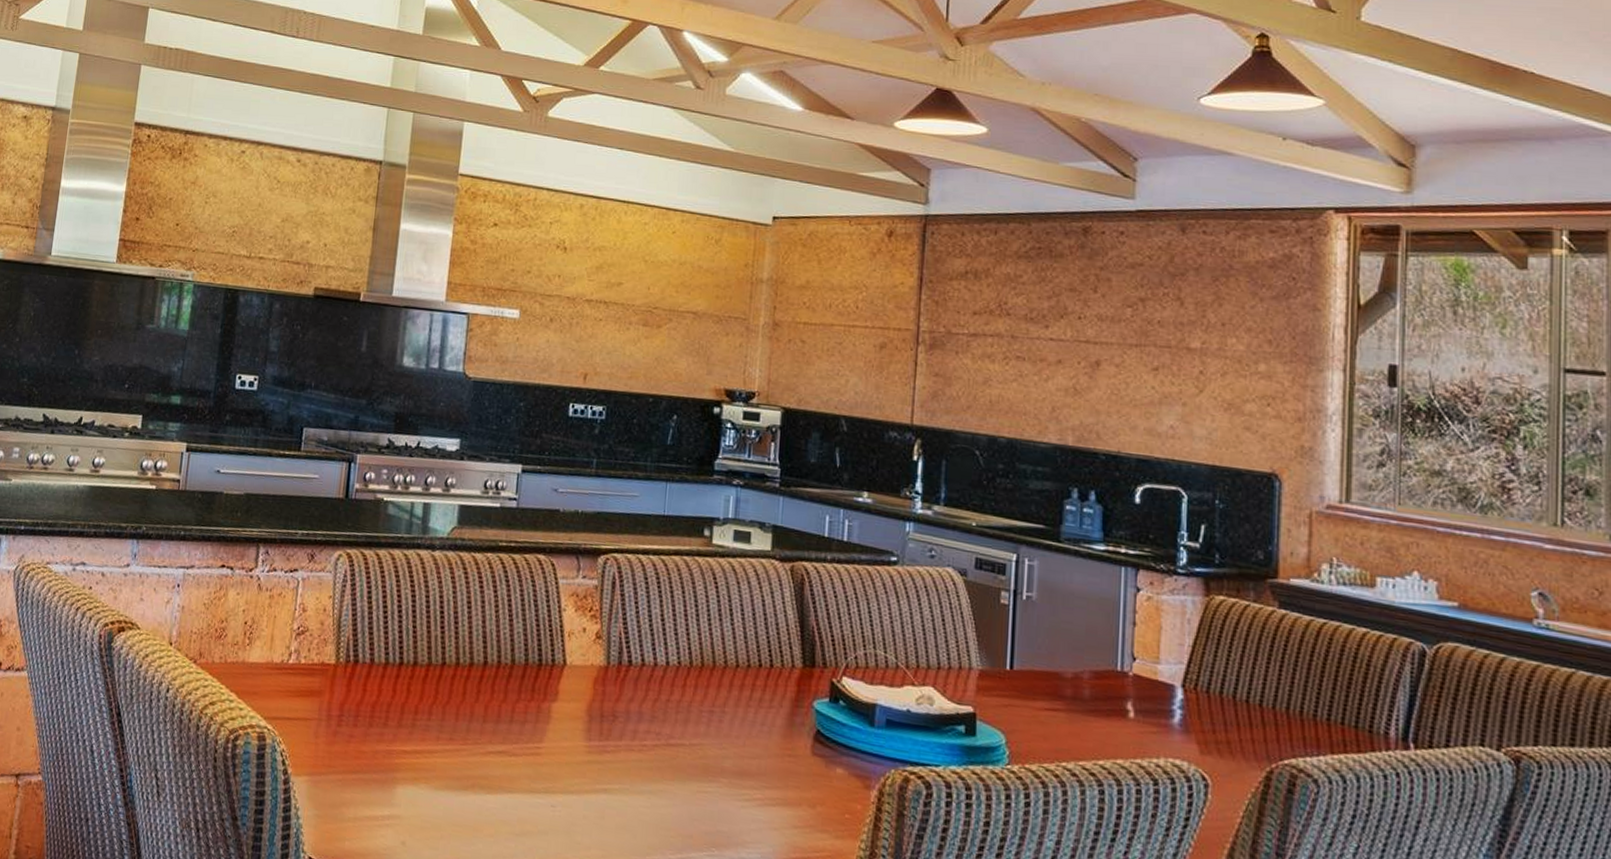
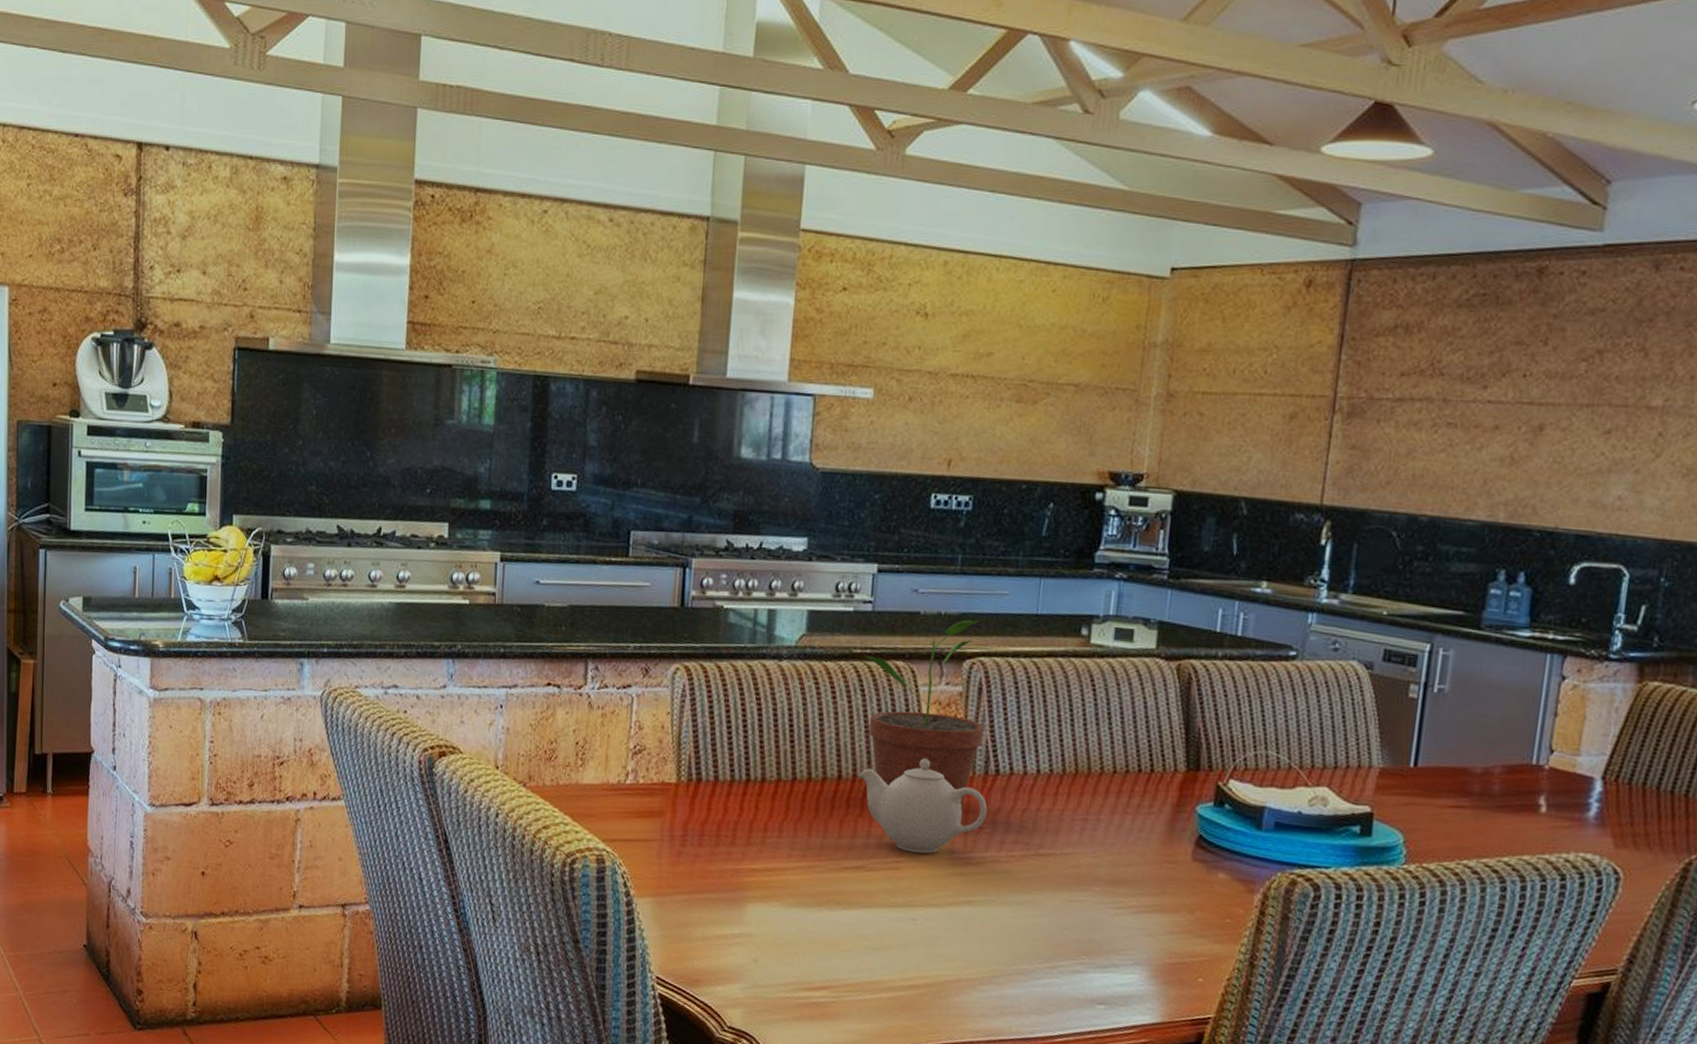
teapot: none [503,647,622,741] -> present [859,758,988,854]
potted plant: none [509,518,617,695] -> present [864,620,984,806]

